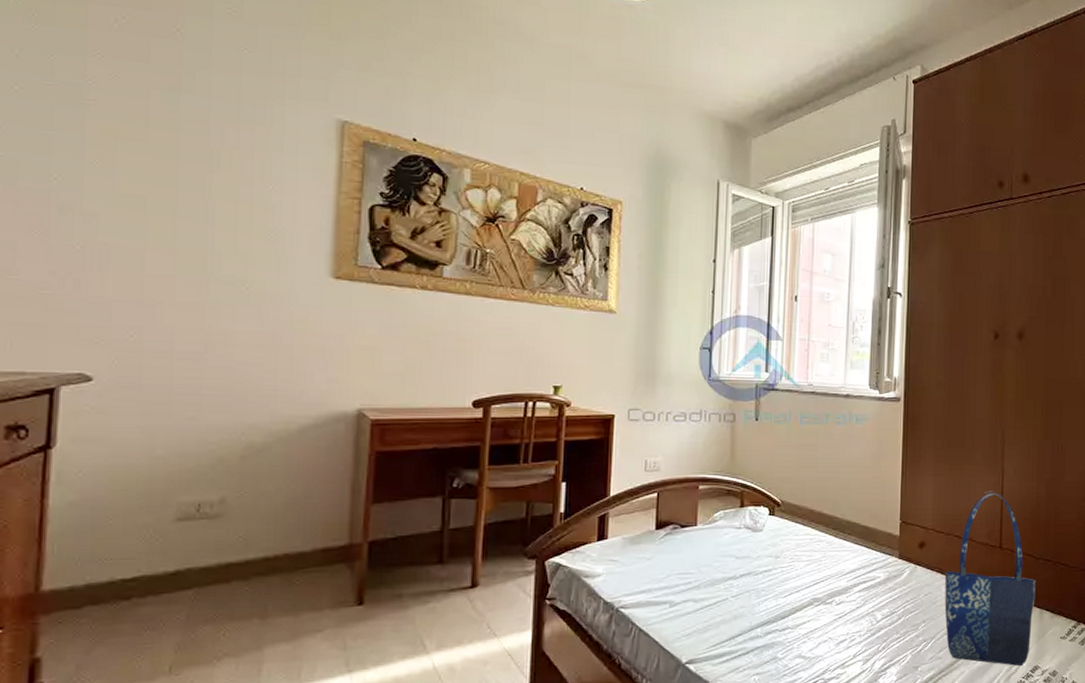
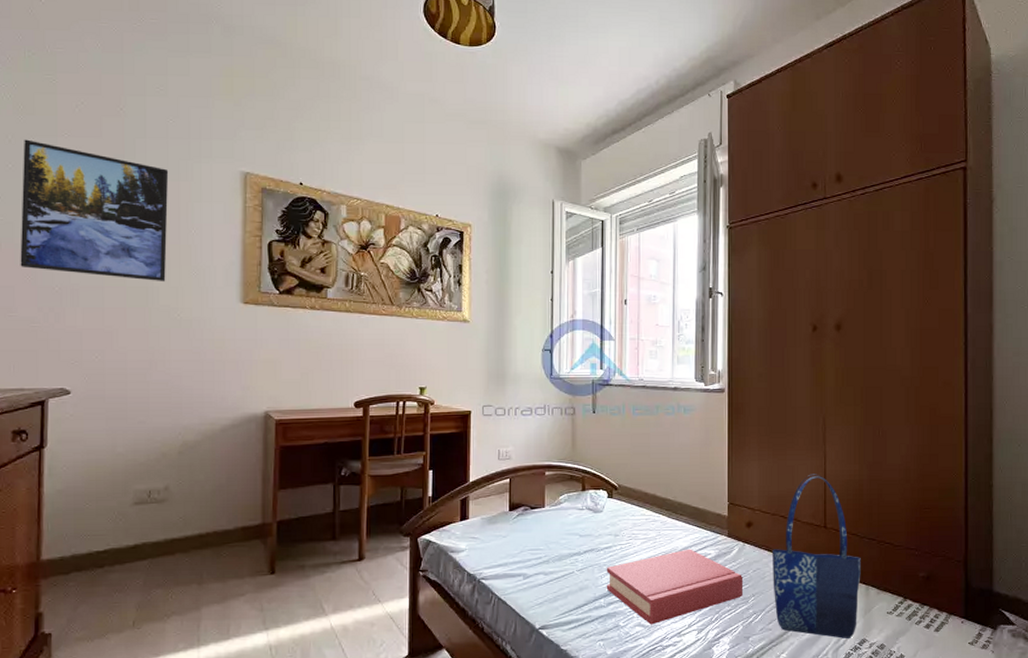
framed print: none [26,56,241,248] -> present [20,139,169,282]
hardback book: none [764,571,914,656] -> present [606,549,744,625]

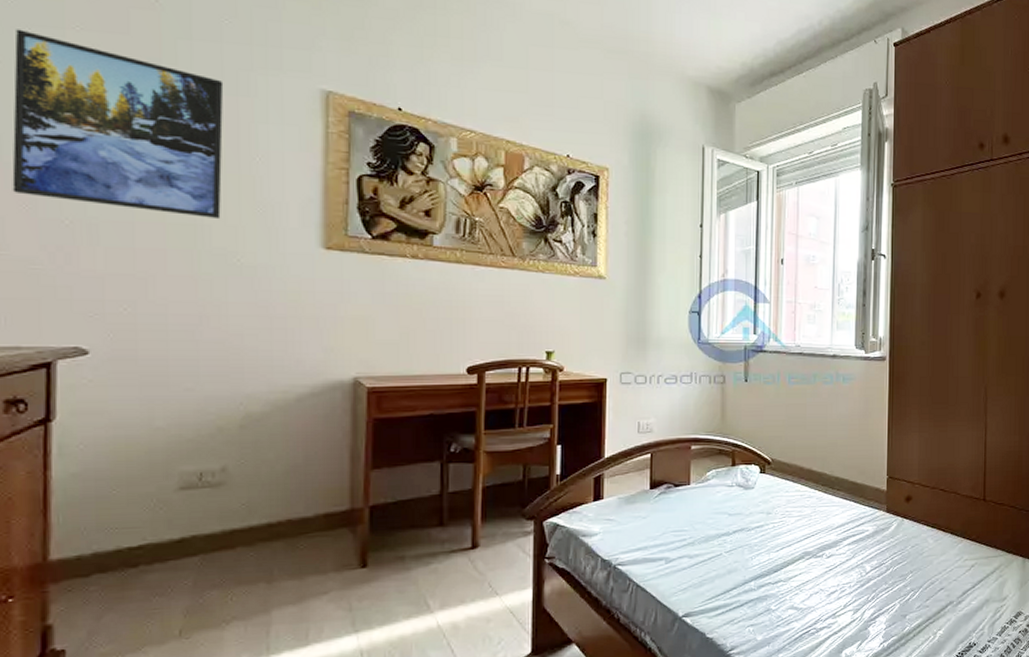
hardback book: present [606,549,744,625] -> none [757,525,902,607]
shopping bag: present [773,474,861,638] -> none [931,445,1019,612]

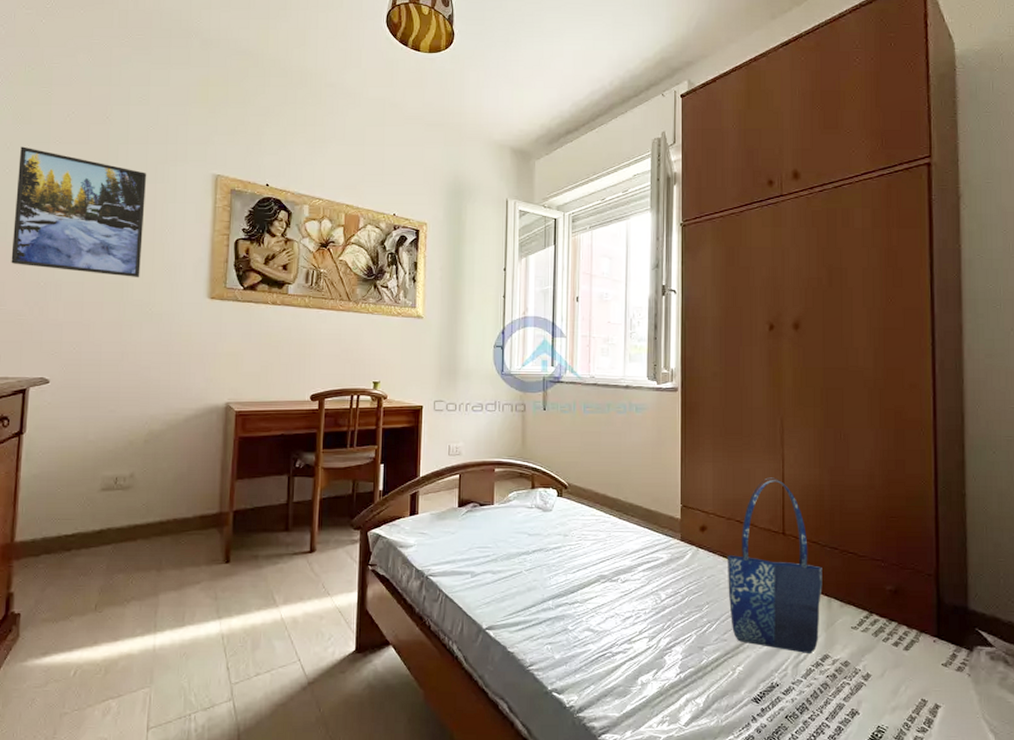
shopping bag: none [931,445,1019,612] -> present [728,477,823,653]

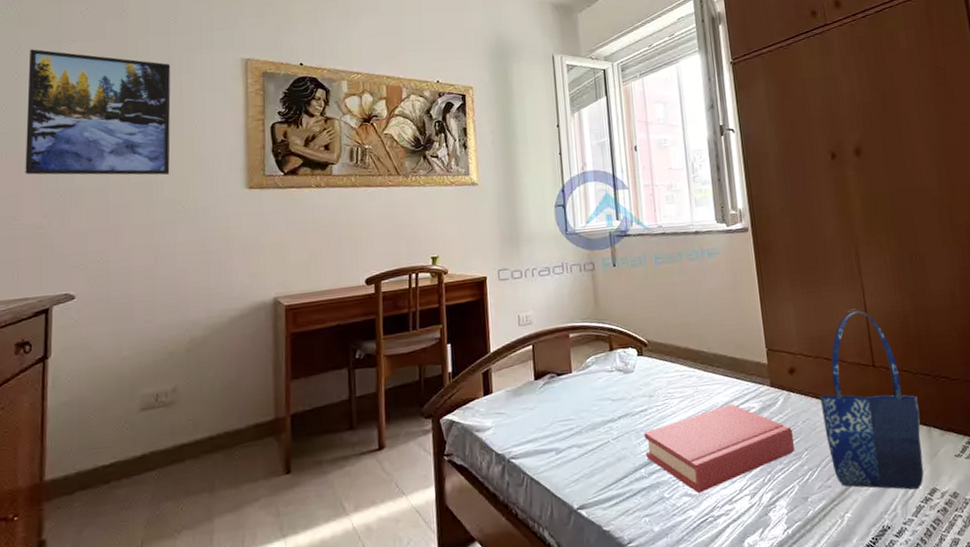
hardback book: none [554,552,697,630] -> present [643,403,795,494]

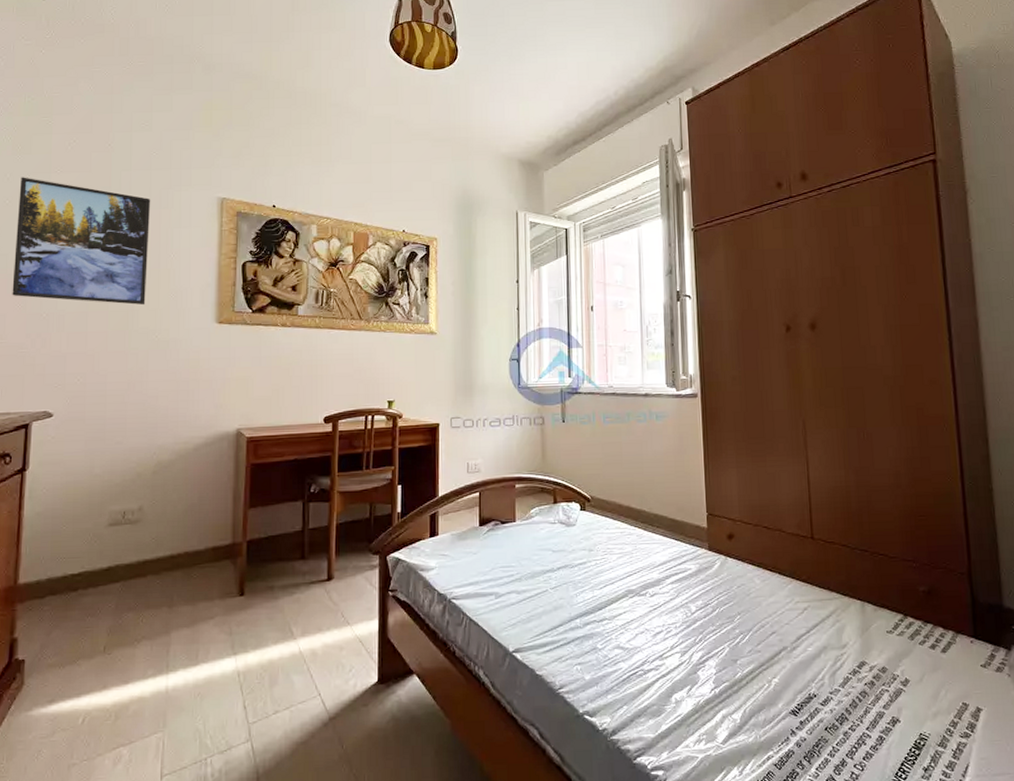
hardback book: present [643,403,795,494] -> none [581,563,728,647]
shopping bag: present [820,309,924,490] -> none [757,481,855,661]

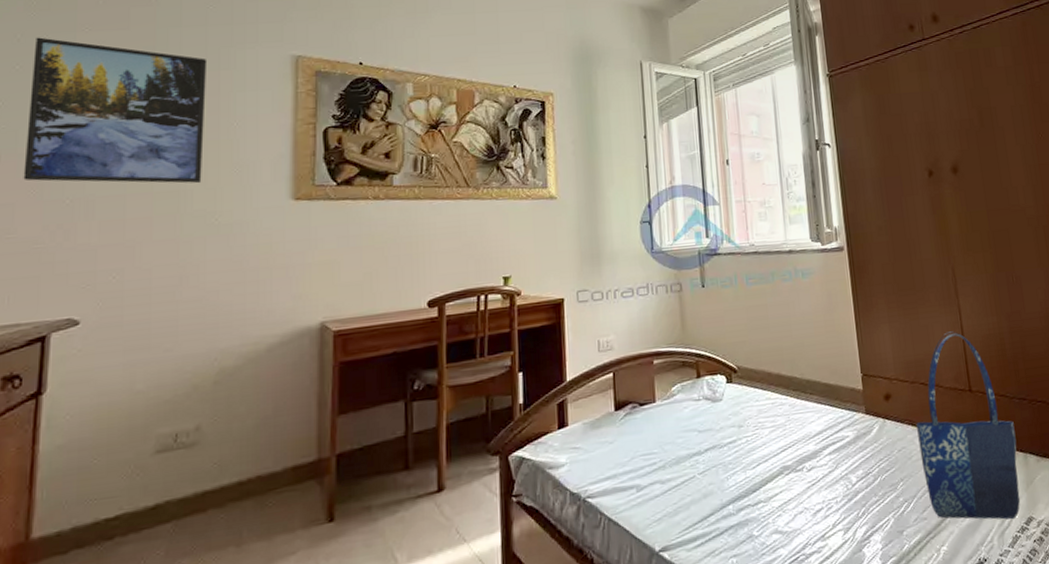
shopping bag: none [757,481,855,661] -> present [916,331,1021,520]

